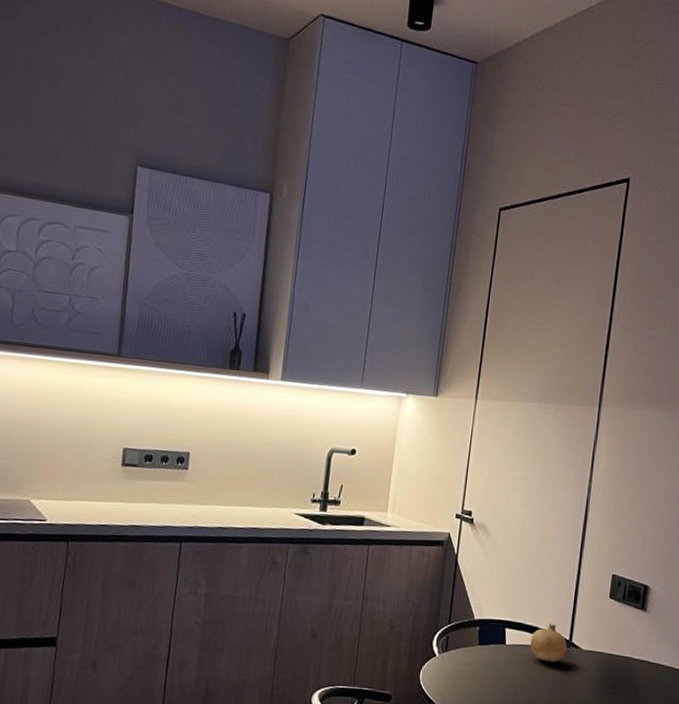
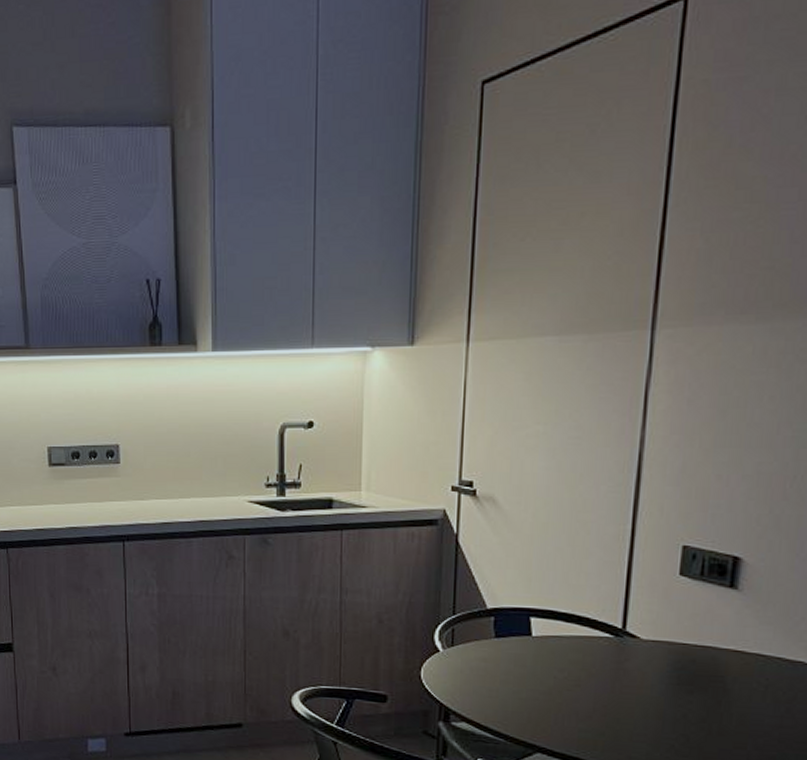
fruit: present [530,623,567,663] -> none [566,609,619,656]

